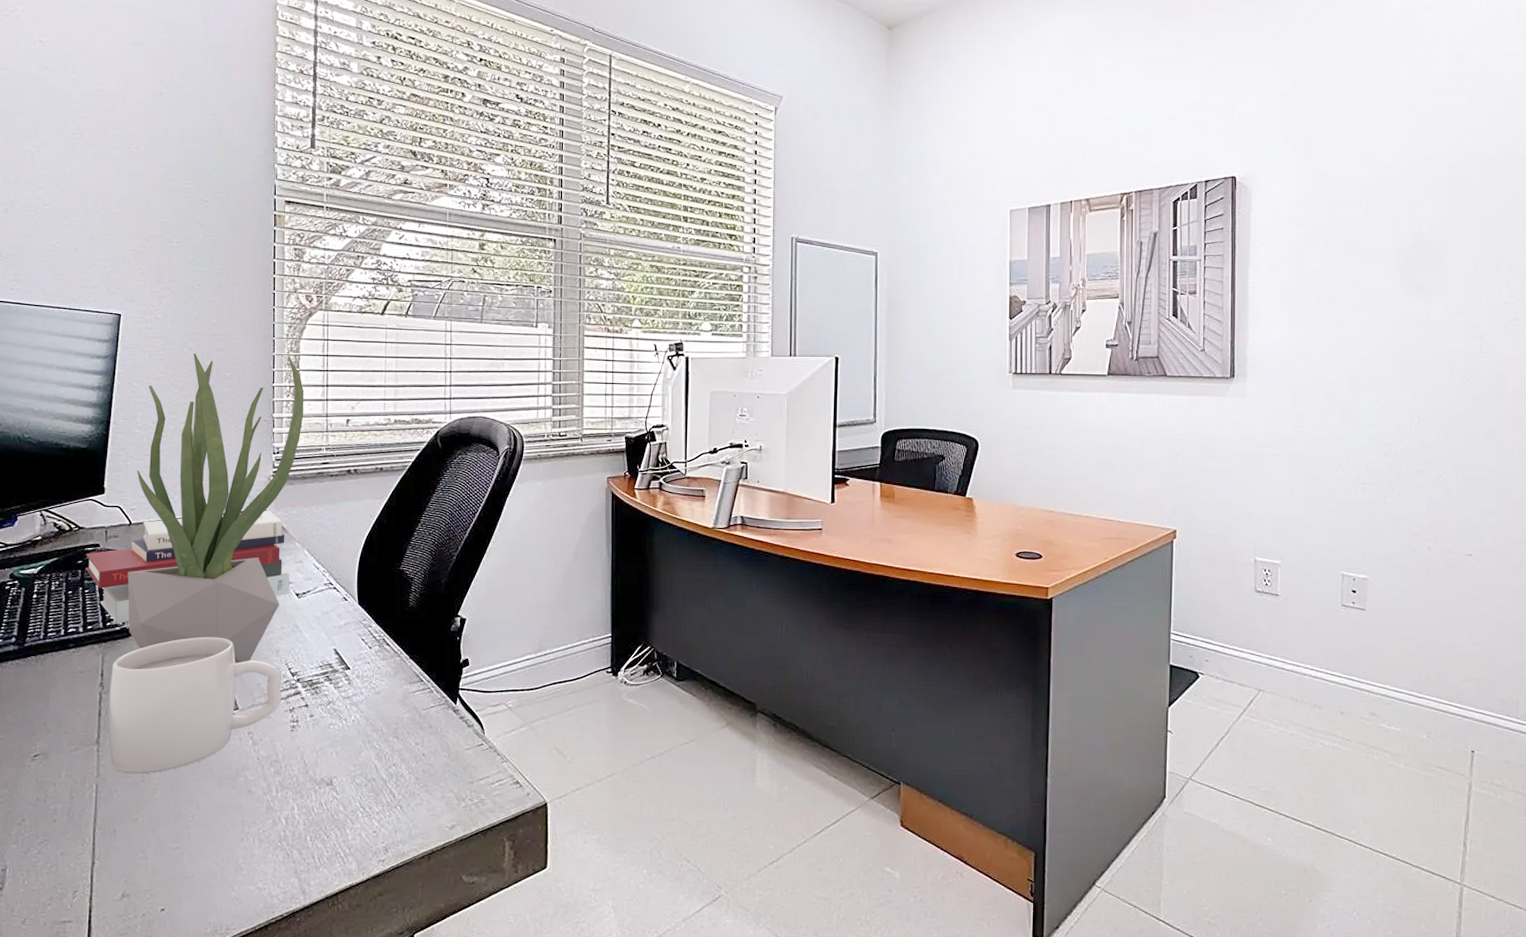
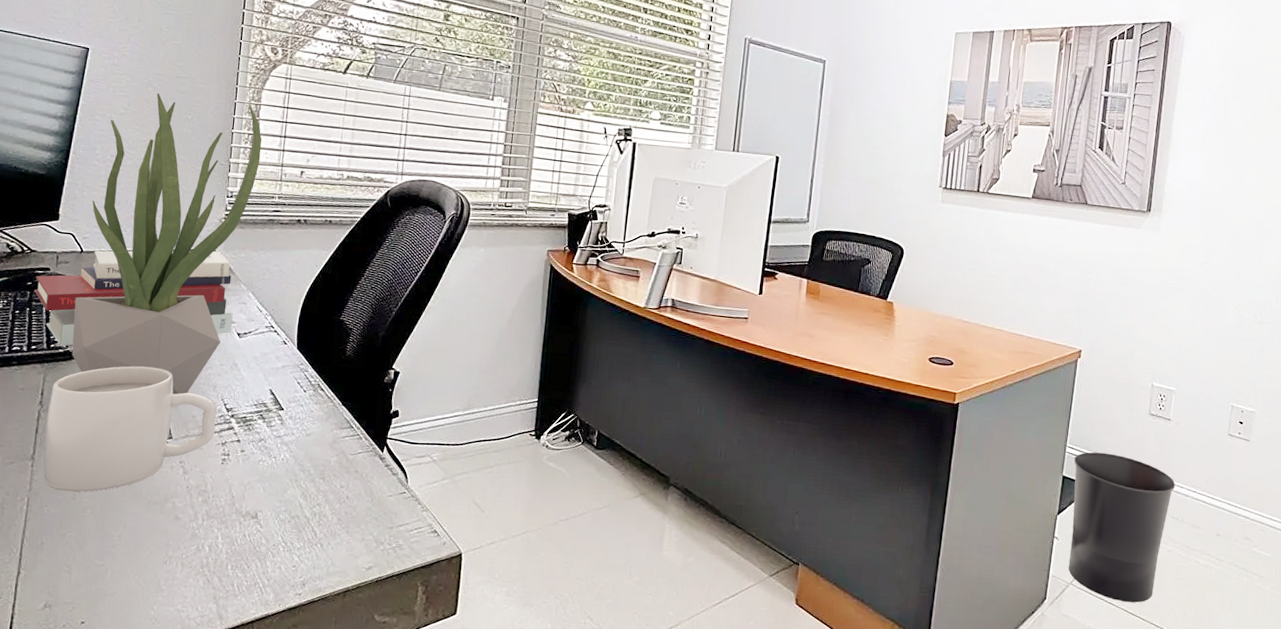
waste bin: none [1180,636,1291,793] -> present [1068,452,1176,603]

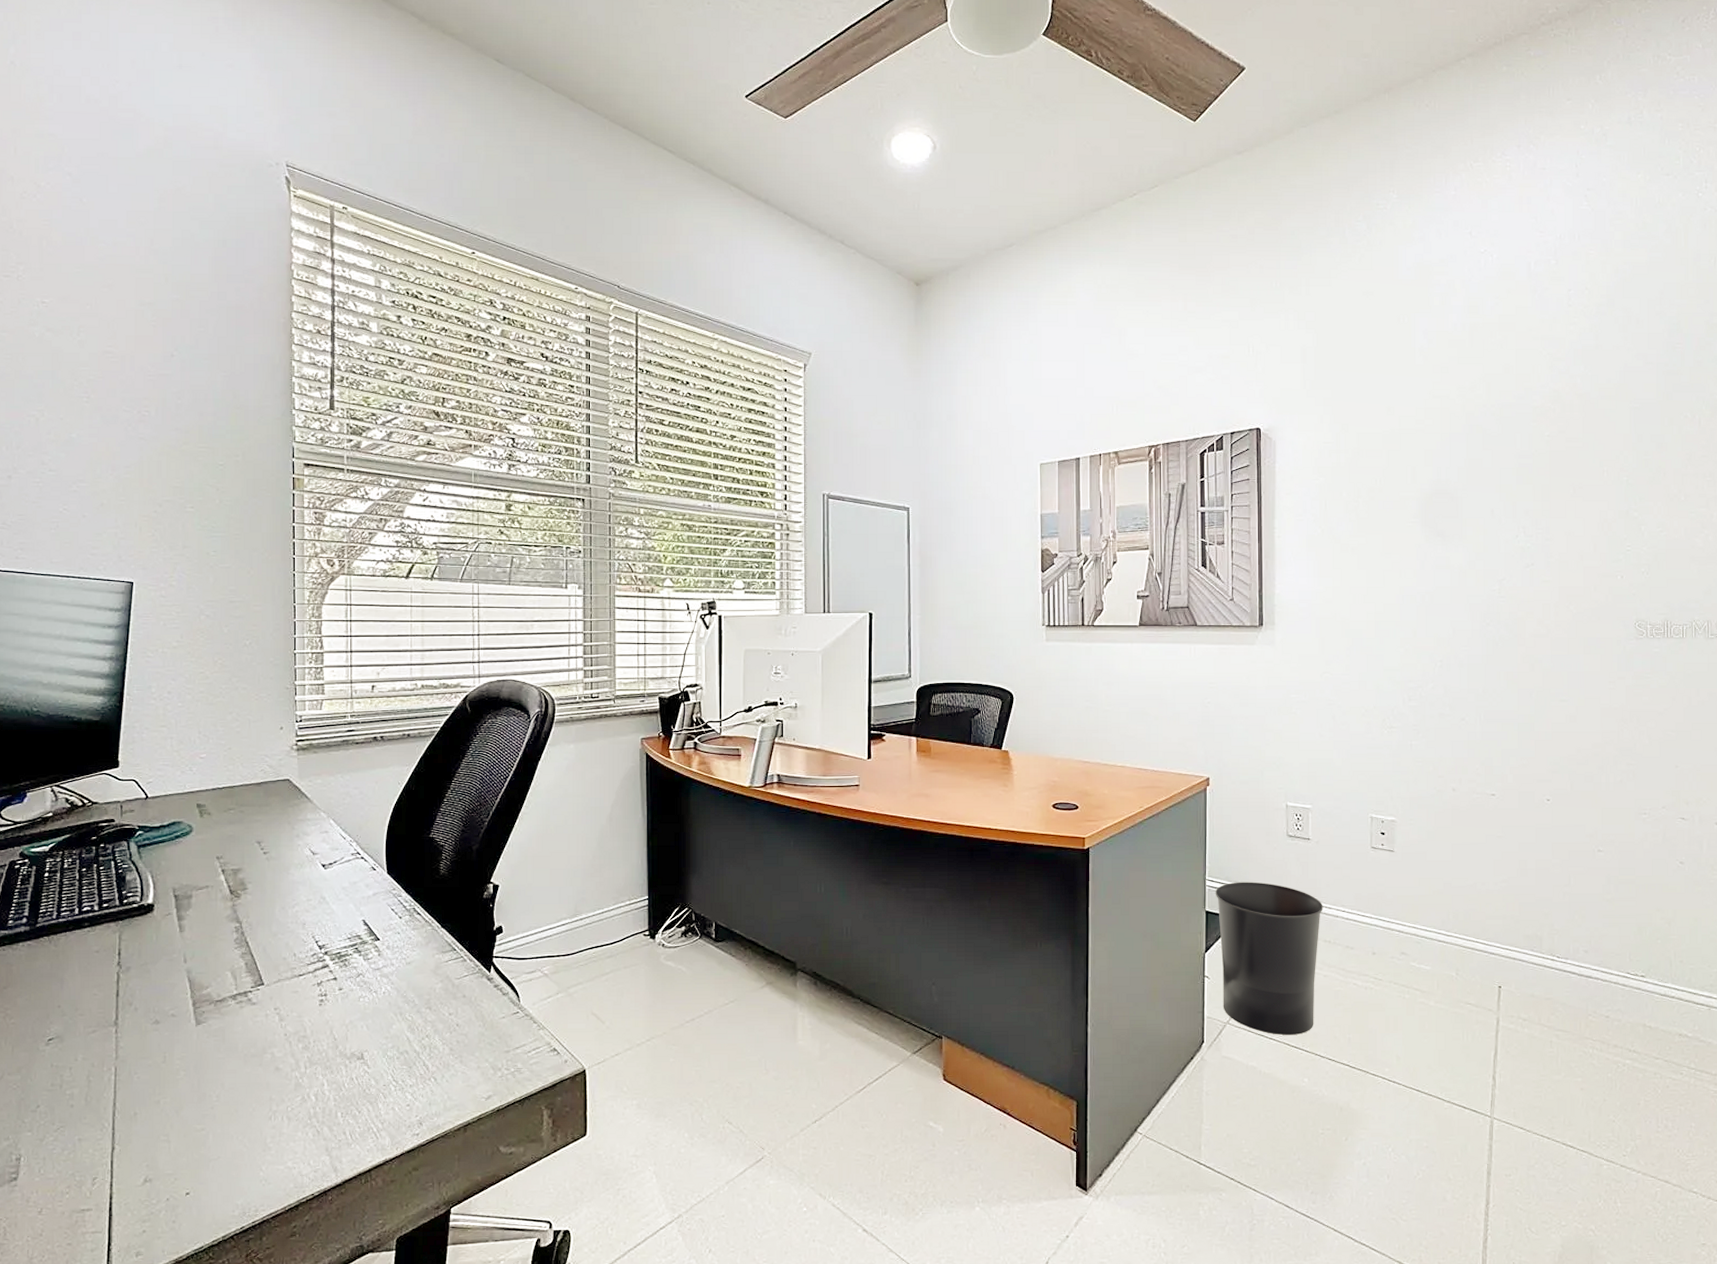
books: present [34,250,233,347] -> none [100,780,315,901]
mug: present [43,366,218,492] -> none [125,911,309,1055]
potted plant: present [71,93,262,395] -> none [144,621,327,938]

